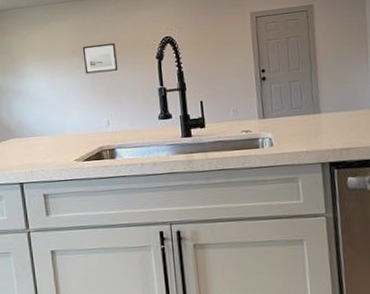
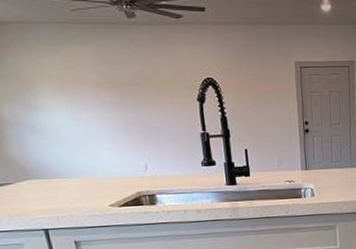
wall art: present [82,43,119,74] -> none [110,78,155,112]

